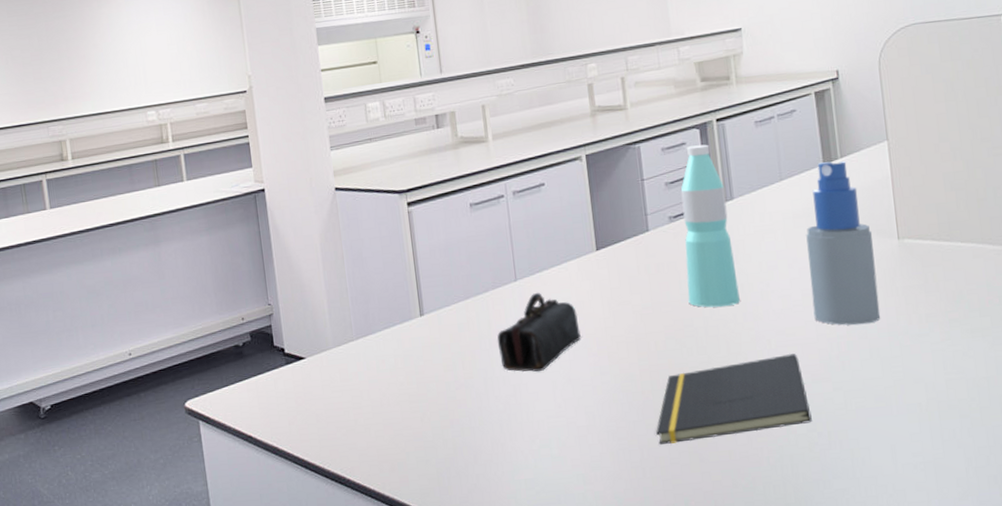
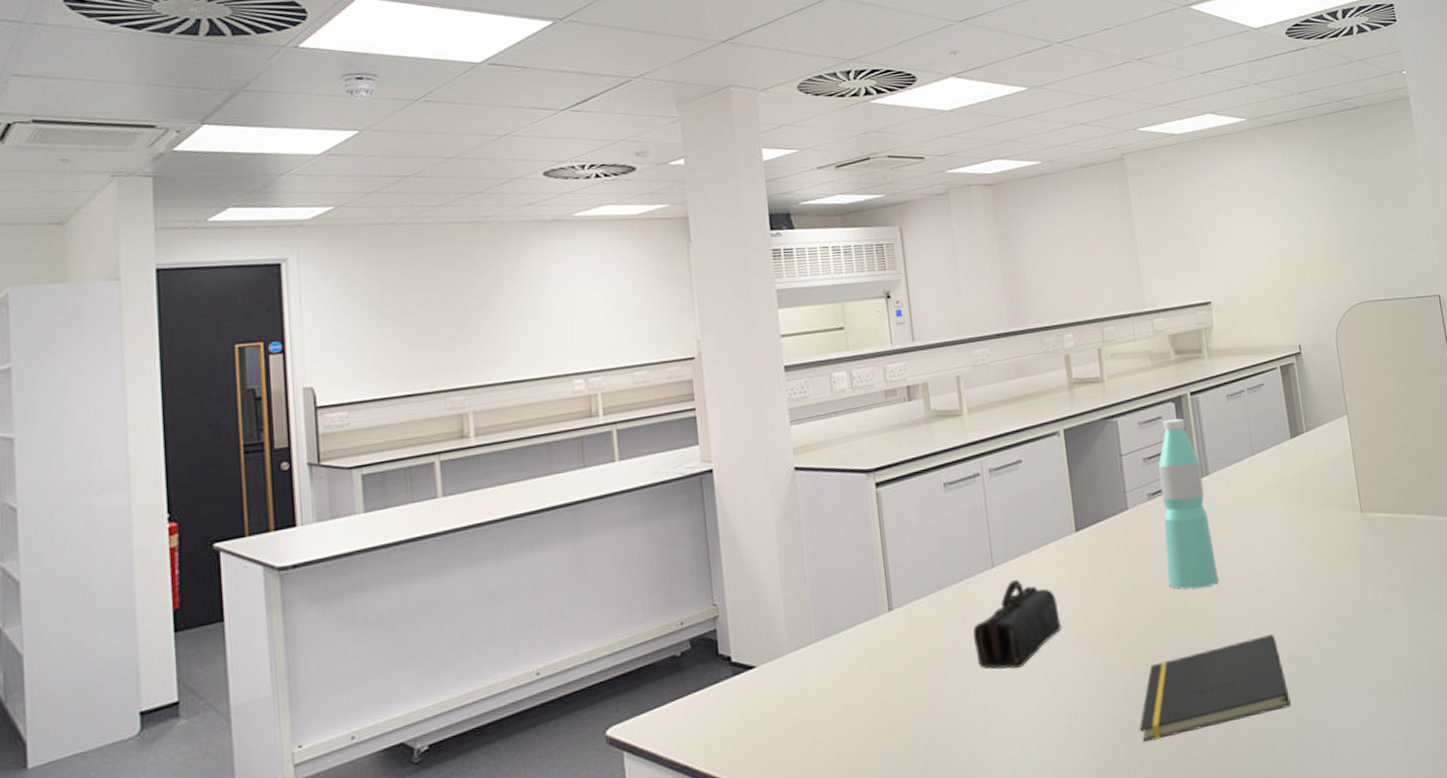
spray bottle: present [806,161,881,326] -> none [1278,435,1350,603]

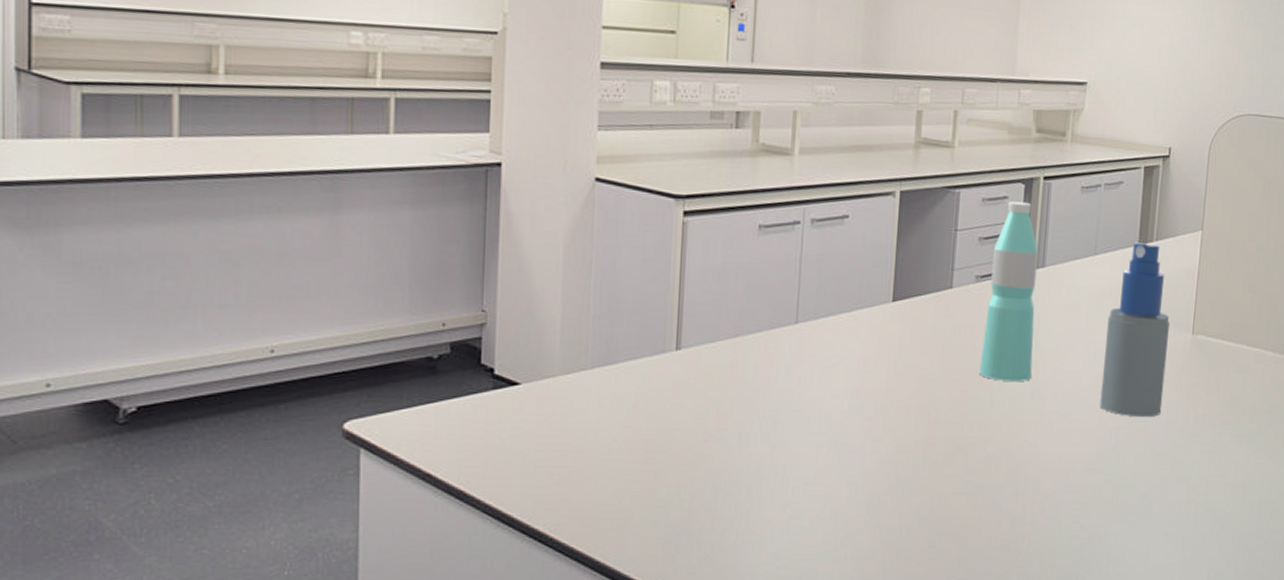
pencil case: present [972,579,1061,670] -> none [762,339,859,432]
notepad: present [1140,634,1291,742] -> none [920,440,1078,525]
spray bottle: none [1278,435,1350,603] -> present [1100,243,1170,418]

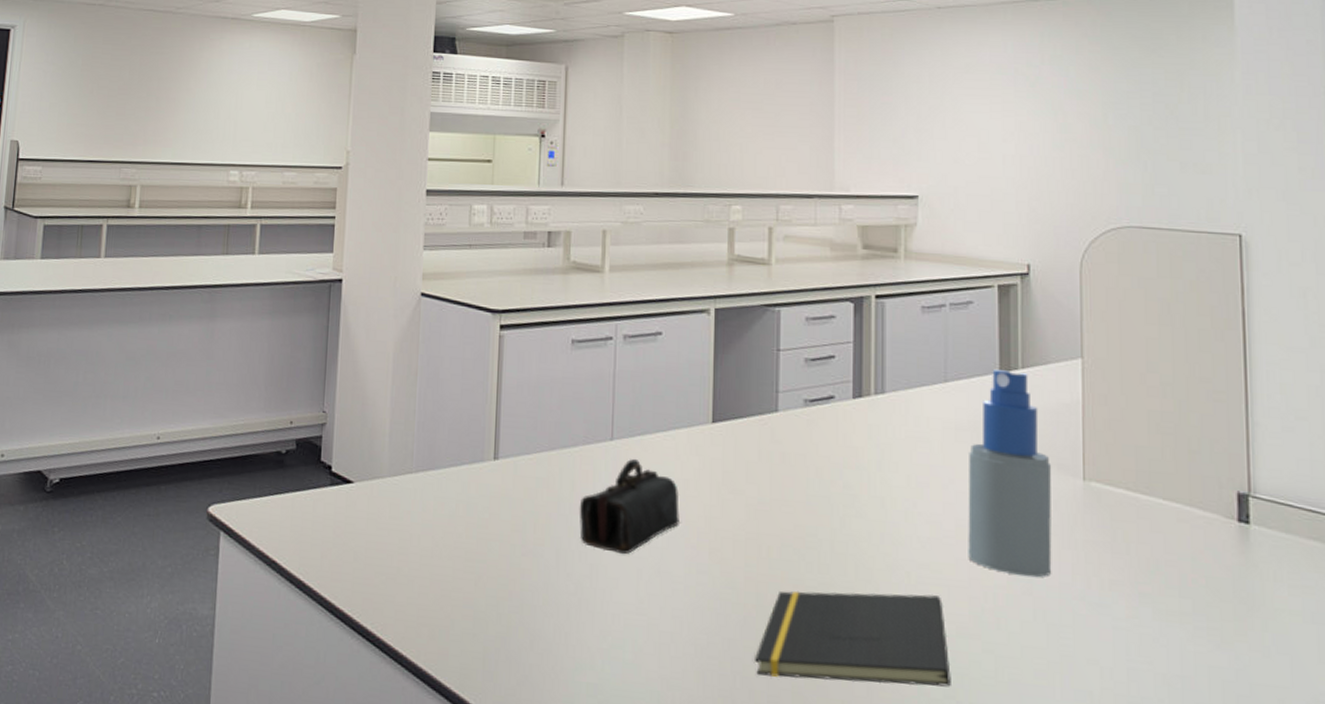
pencil case: none [762,339,859,432] -> present [579,458,680,555]
notepad: none [920,440,1078,525] -> present [755,591,951,687]
water bottle: present [979,201,1039,381] -> none [815,321,878,521]

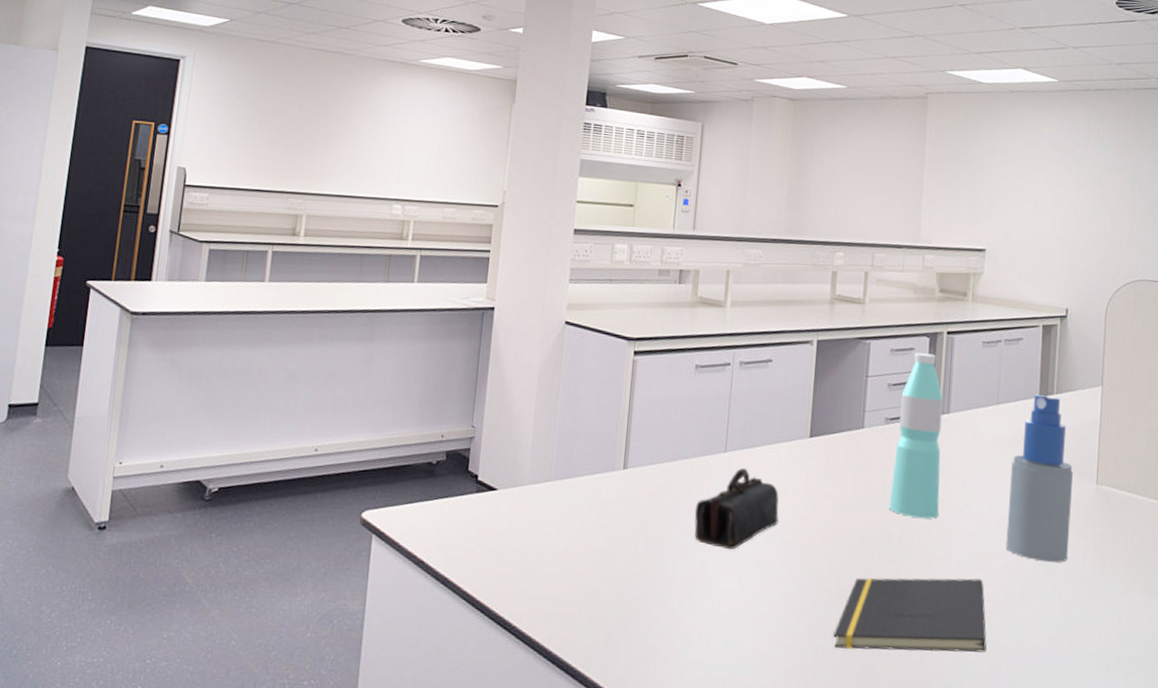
water bottle: none [815,321,878,521] -> present [889,352,943,519]

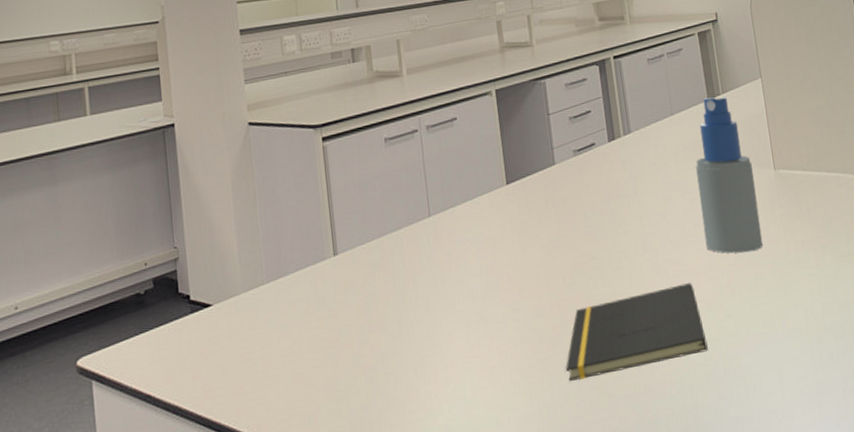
pencil case: present [694,467,779,550] -> none [411,227,493,311]
water bottle: present [889,352,943,519] -> none [583,80,640,240]

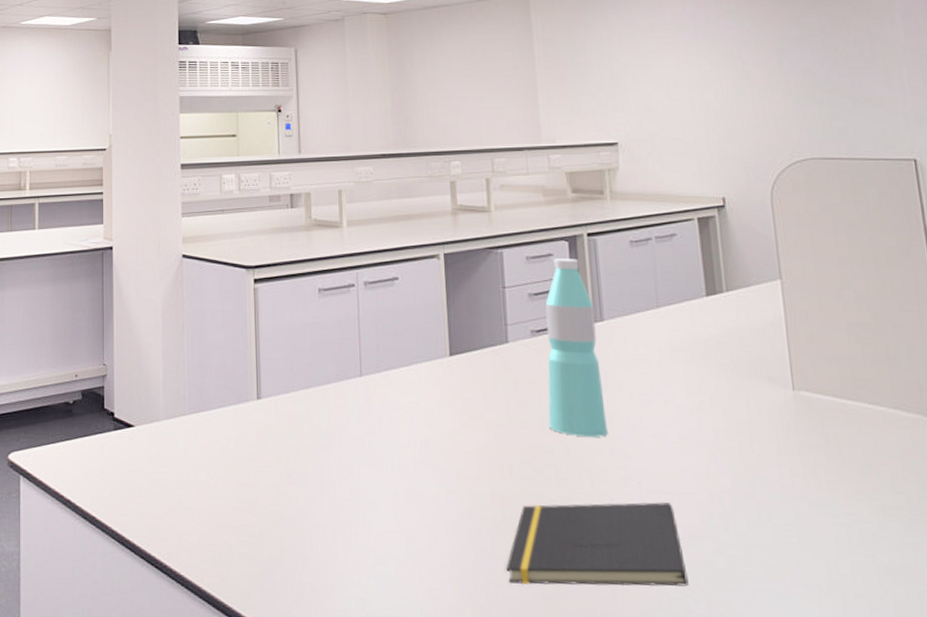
water bottle: none [583,80,640,240] -> present [545,258,608,437]
spray bottle: present [695,97,764,254] -> none [685,294,772,482]

